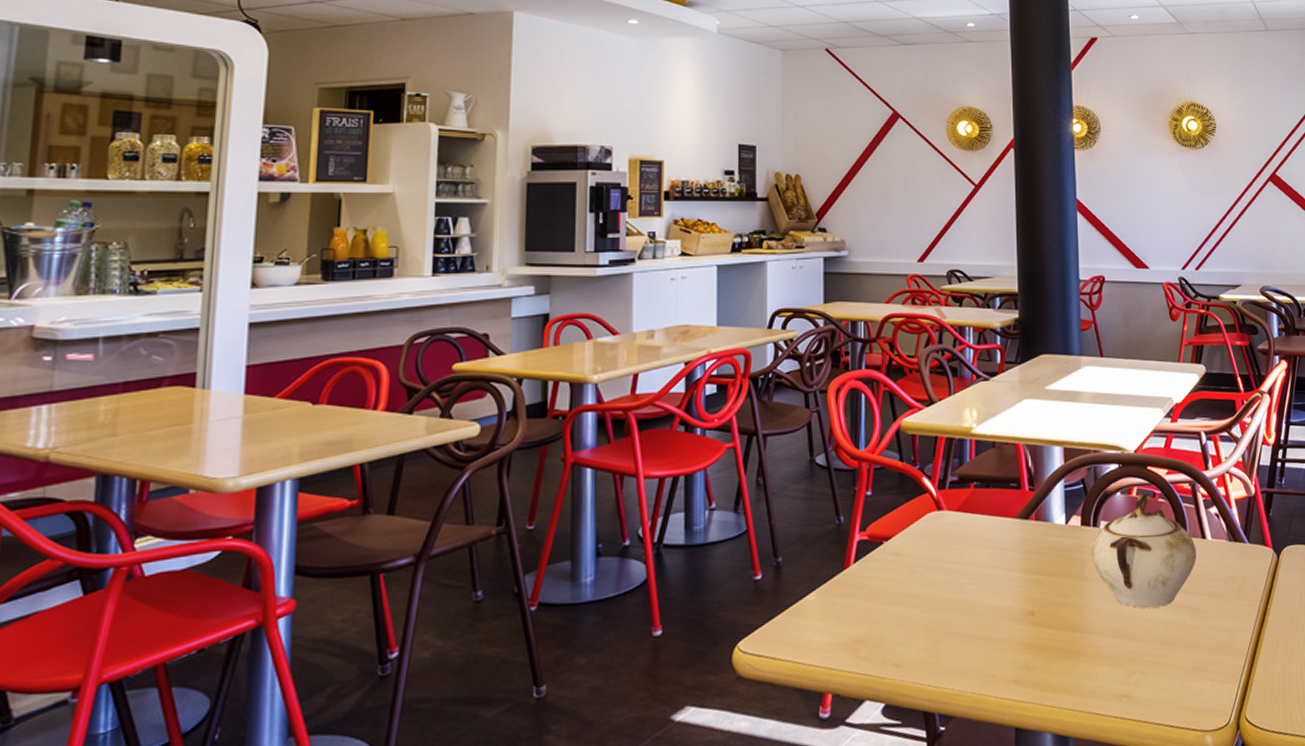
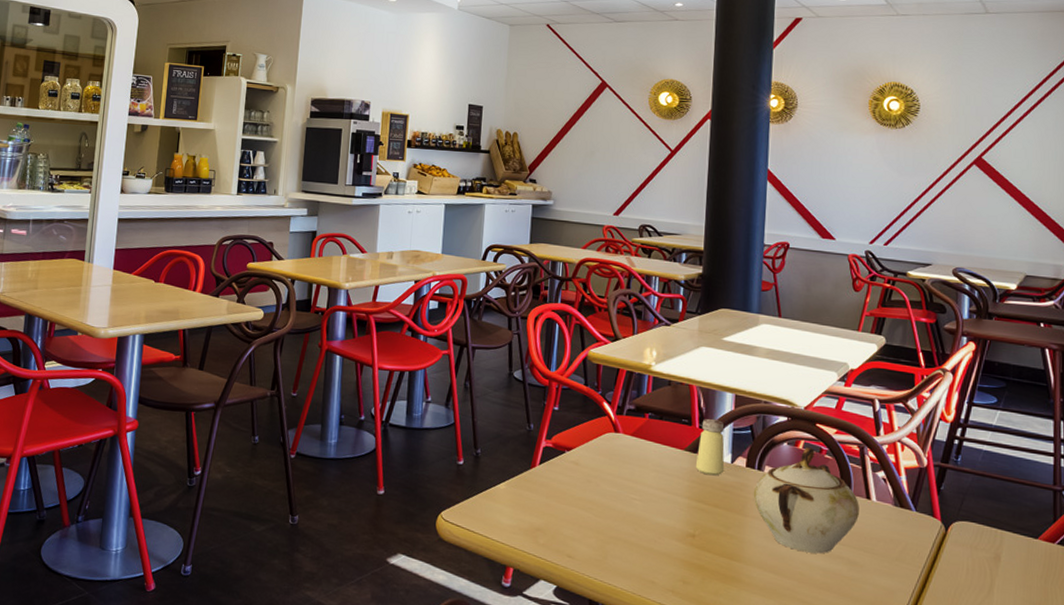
saltshaker: none [1028,477,1059,542] -> present [695,418,725,476]

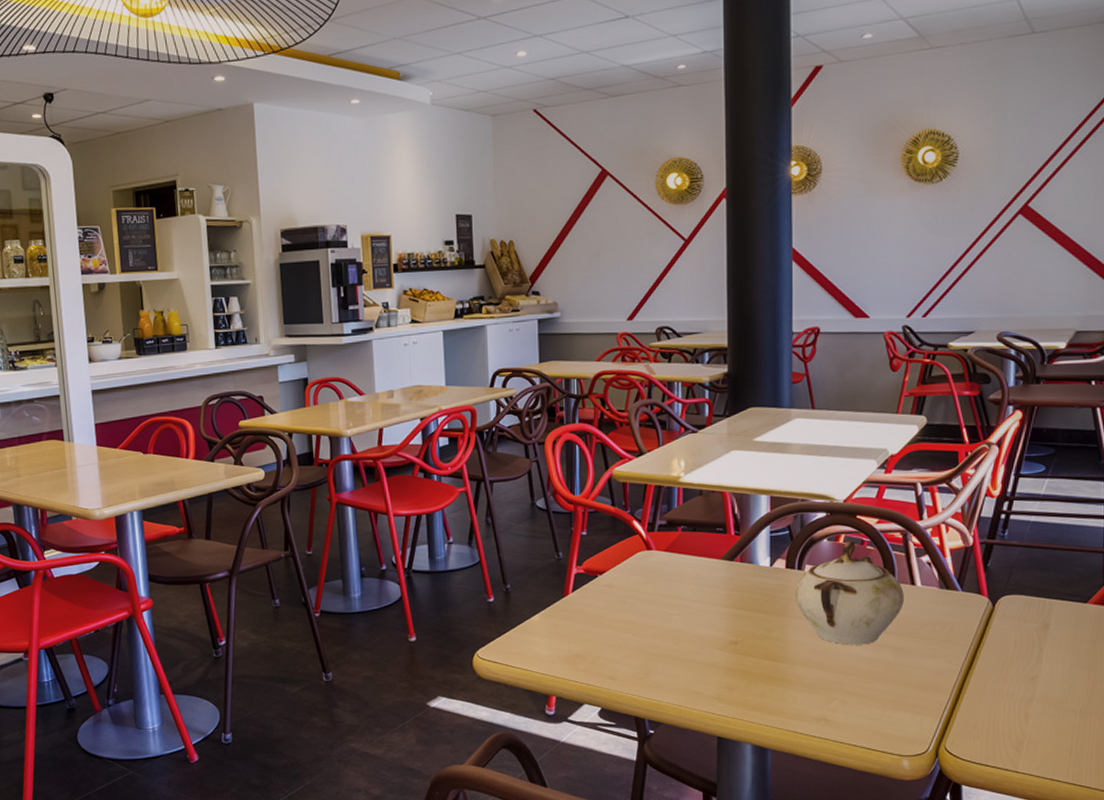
saltshaker: present [695,418,725,476] -> none [733,523,764,581]

